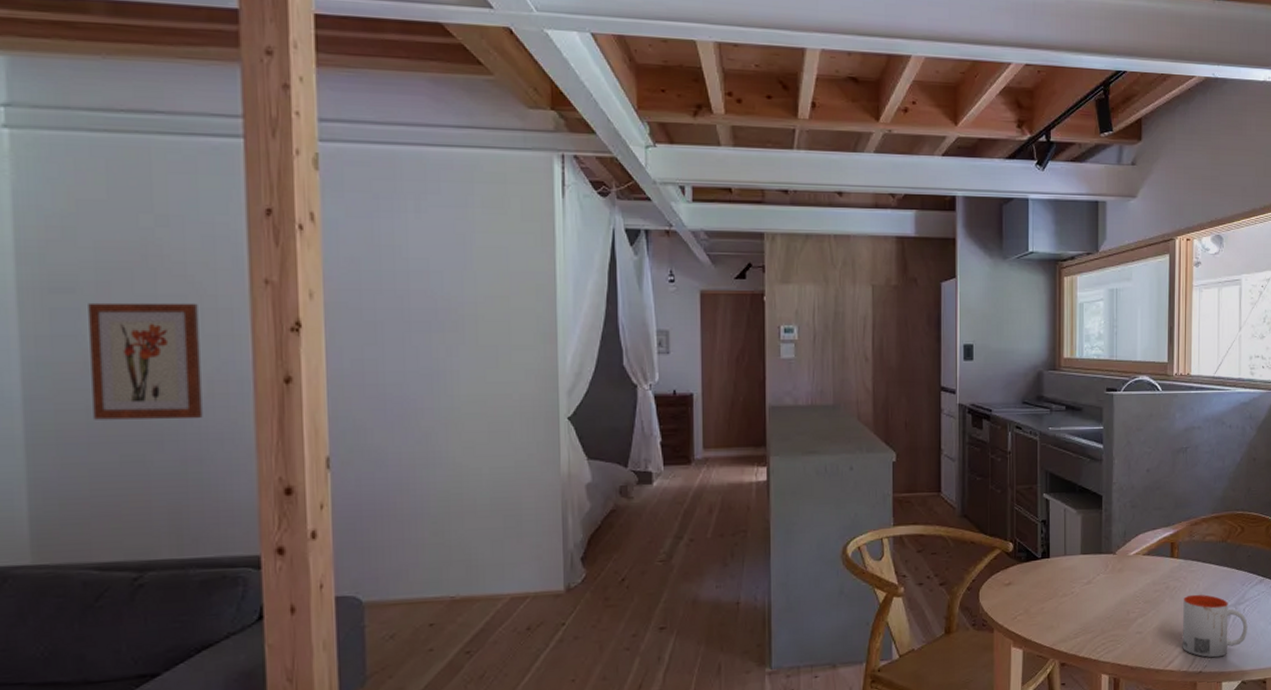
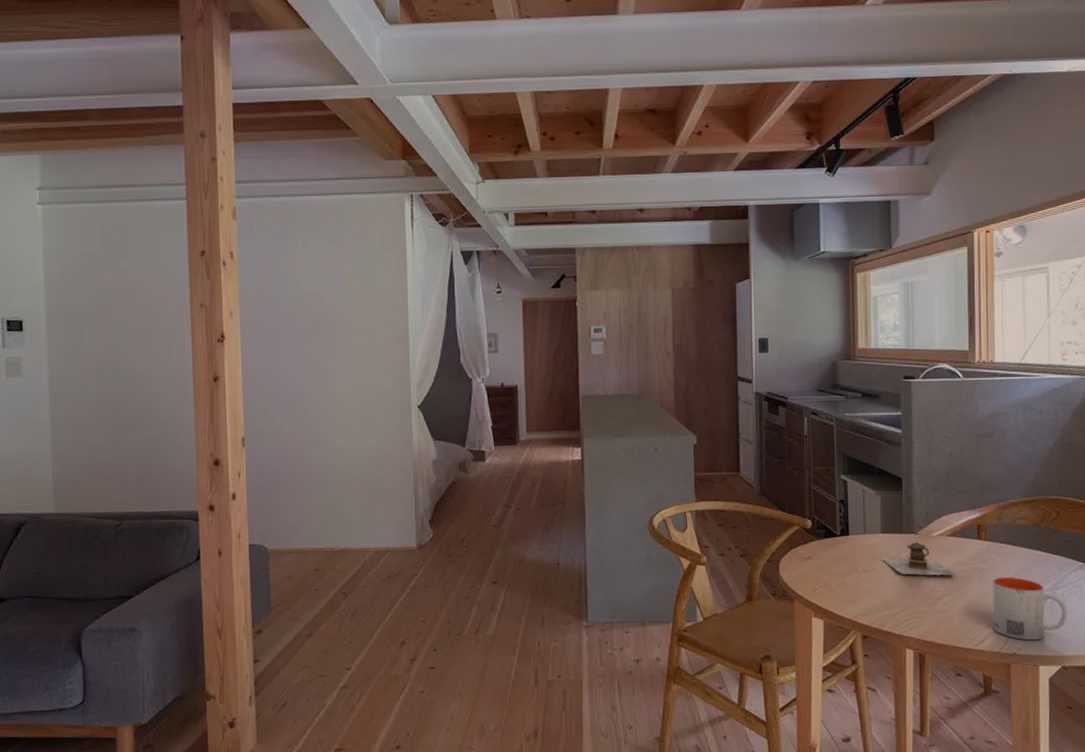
wall art: present [88,302,203,420] -> none [88,323,160,409]
teapot: none [1081,561,1148,597] -> present [882,541,954,576]

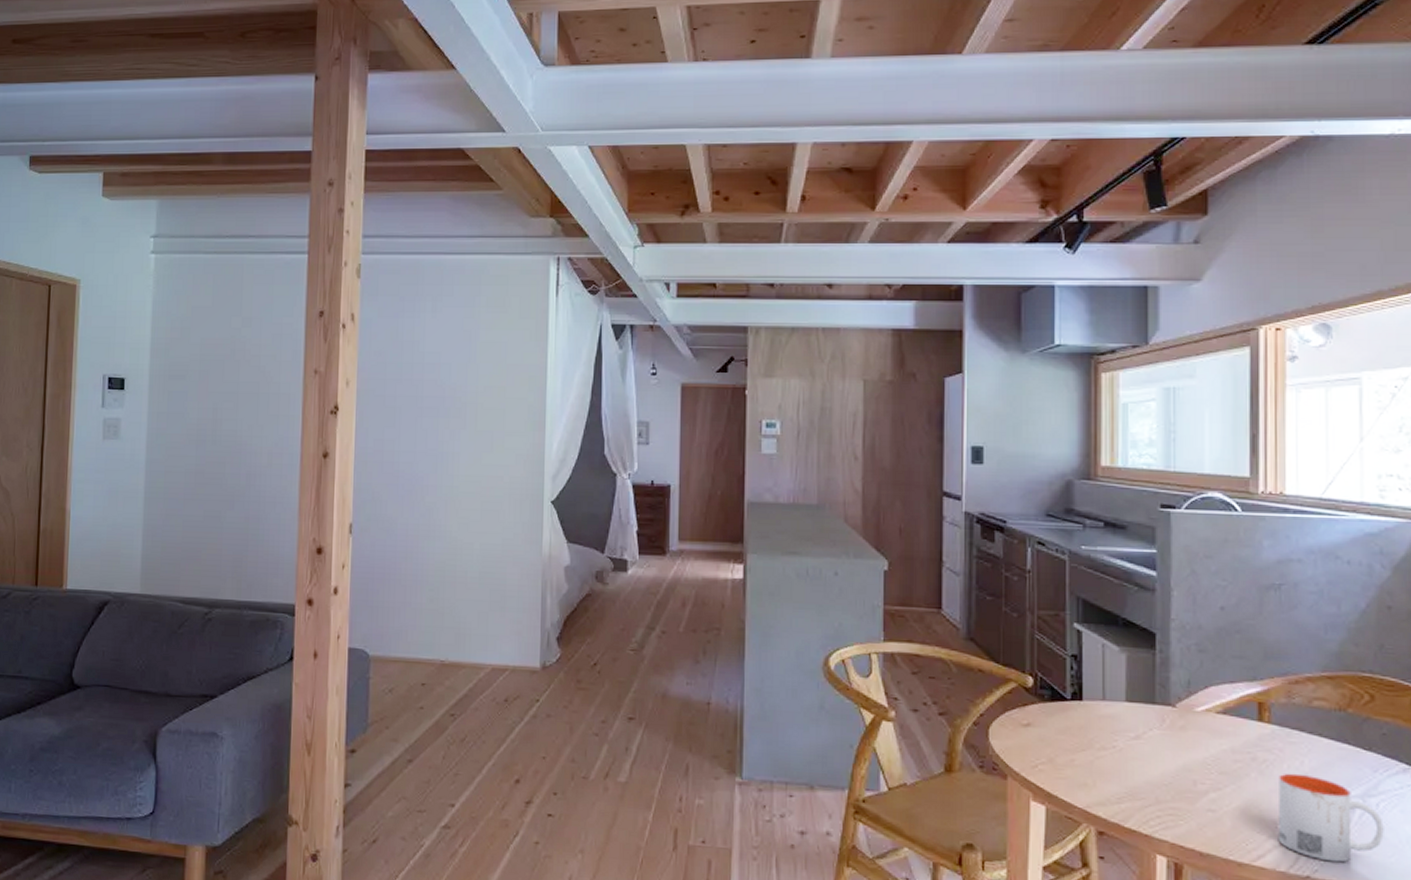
teapot: present [882,541,954,576] -> none [1126,716,1225,765]

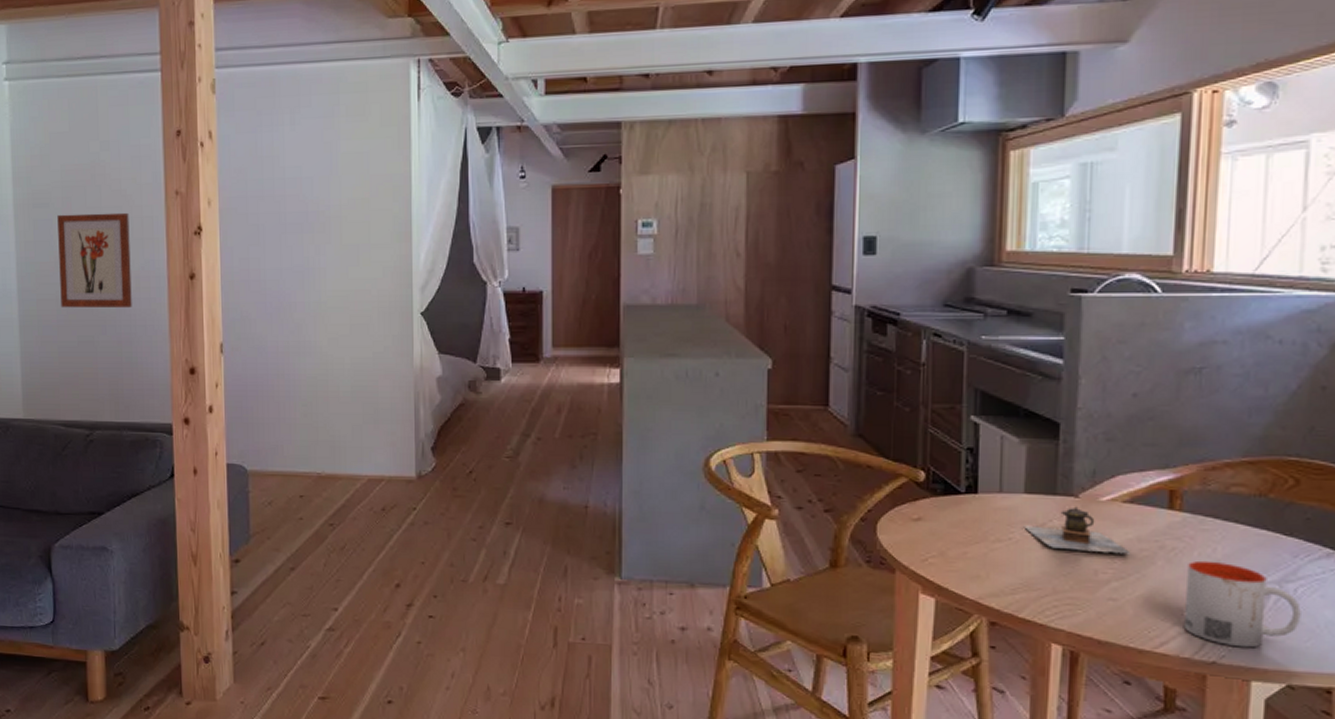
wall art: none [189,387,266,485] -> present [57,212,132,309]
teapot: none [1126,716,1225,765] -> present [1023,506,1129,554]

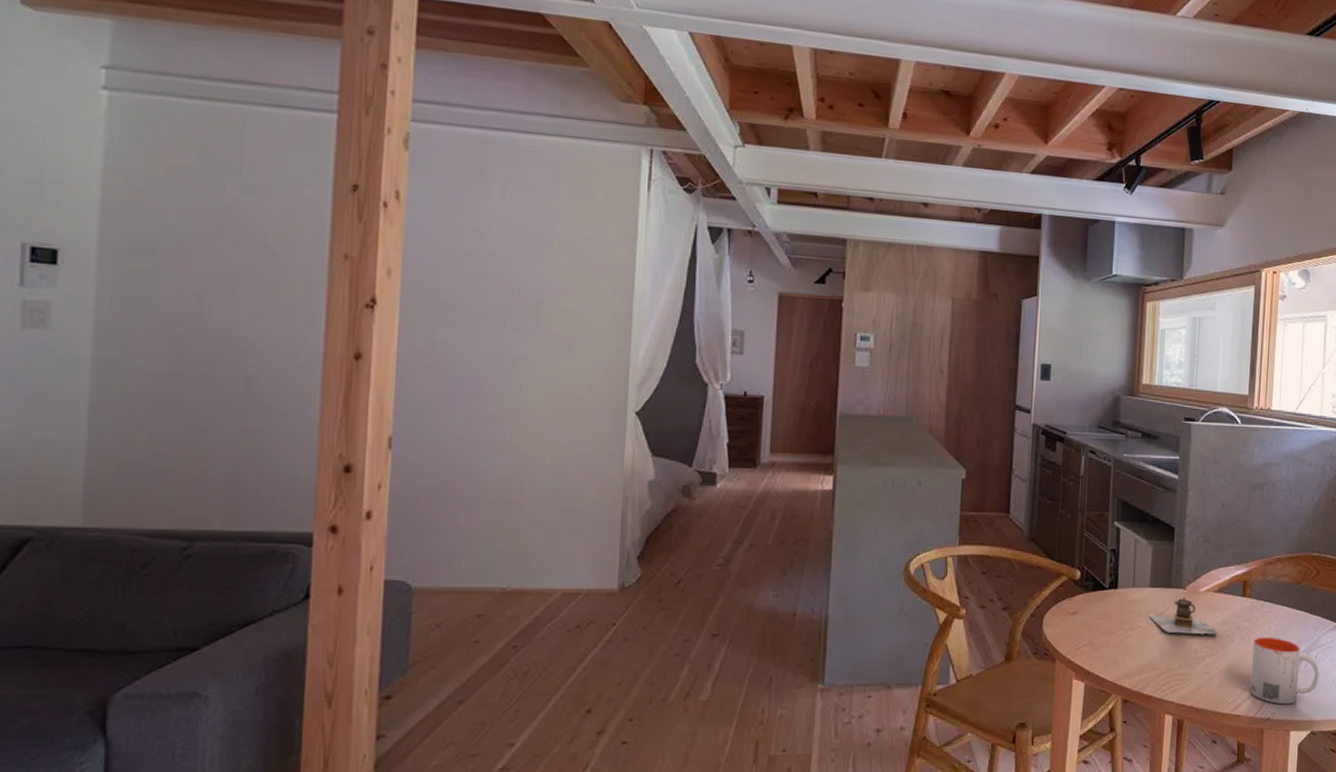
wall art: present [57,212,132,309] -> none [160,266,276,390]

